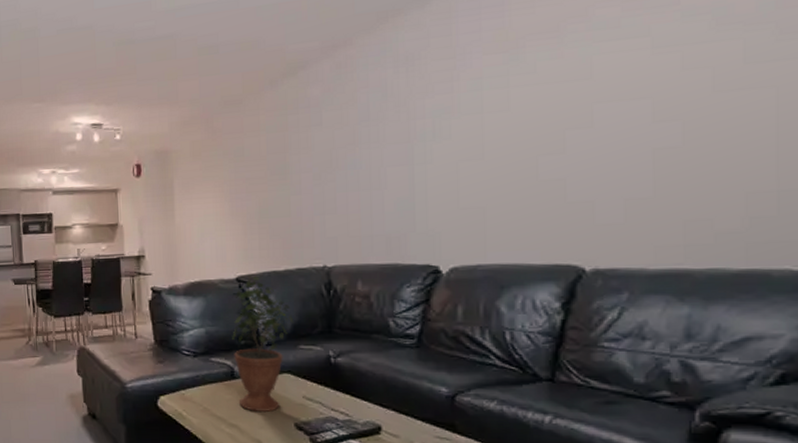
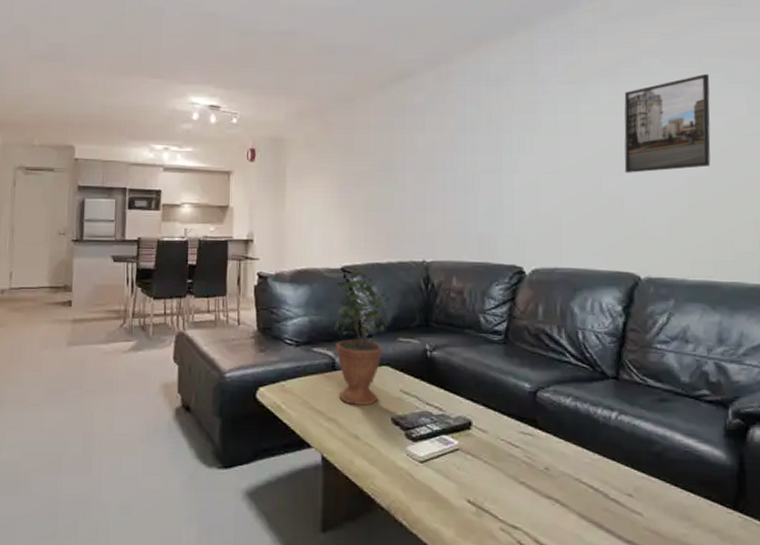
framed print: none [567,17,690,151] -> present [624,73,711,173]

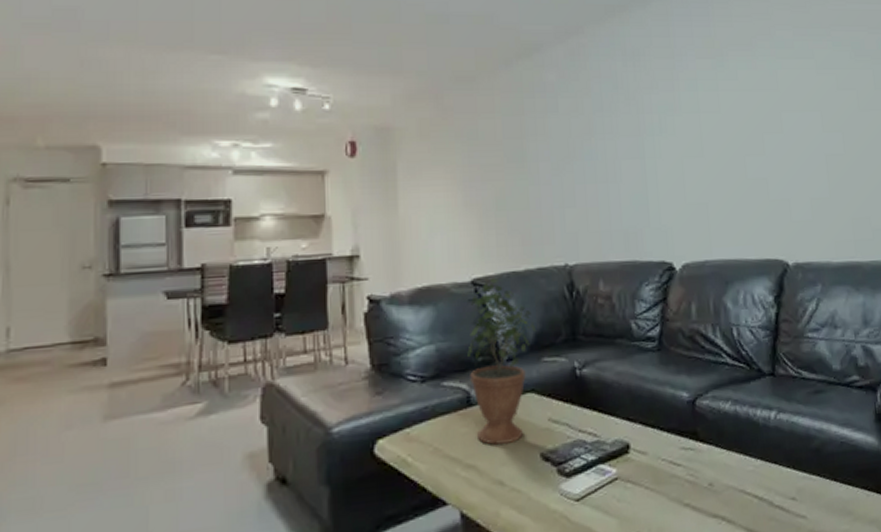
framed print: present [624,73,711,173] -> none [761,47,845,153]

